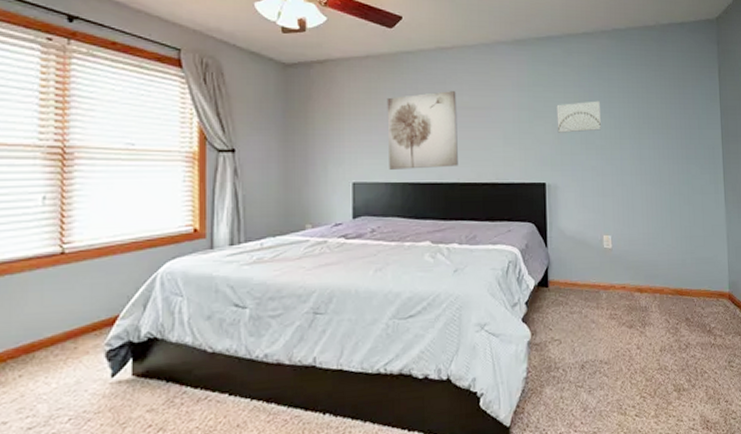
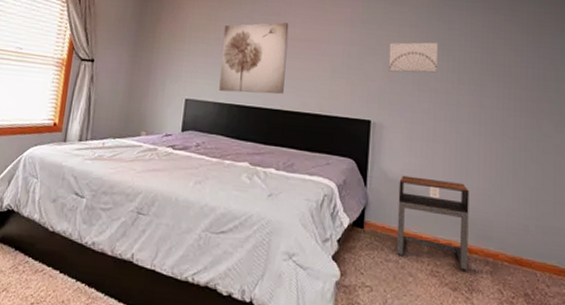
nightstand: none [576,231,640,308] -> present [396,175,470,270]

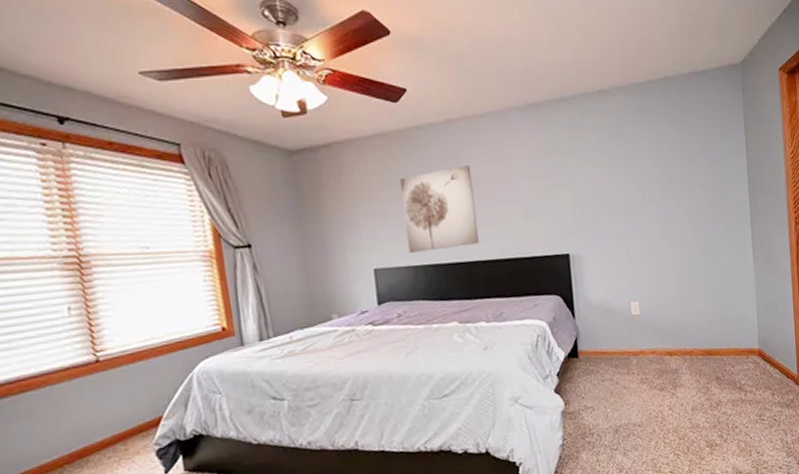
wall art: present [388,42,438,73] -> none [575,163,624,201]
nightstand: present [396,175,470,270] -> none [603,295,670,373]

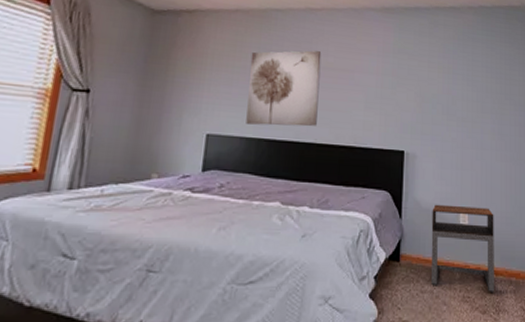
nightstand: none [603,295,670,373] -> present [431,204,494,292]

